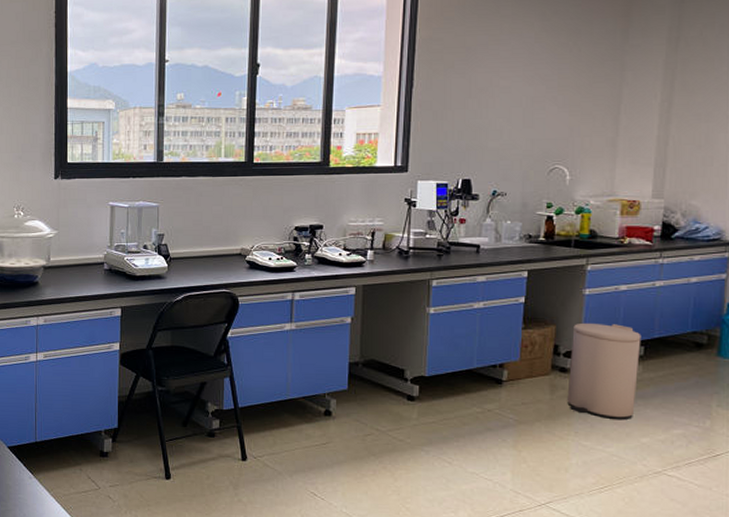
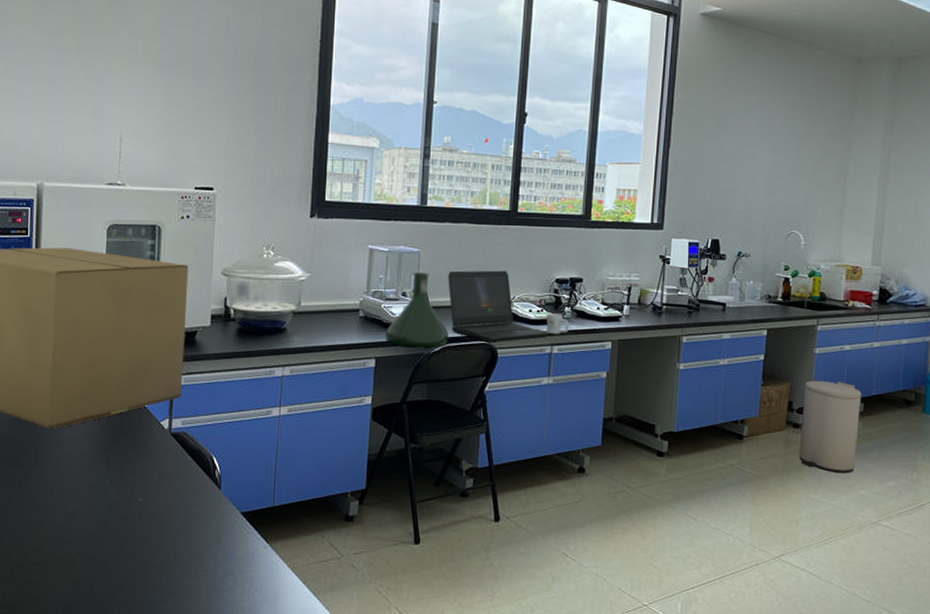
flask: none [129,225,190,297] -> present [385,272,449,348]
laptop computer: none [187,221,290,291] -> present [448,270,549,343]
mug: none [286,261,309,282] -> present [546,313,568,335]

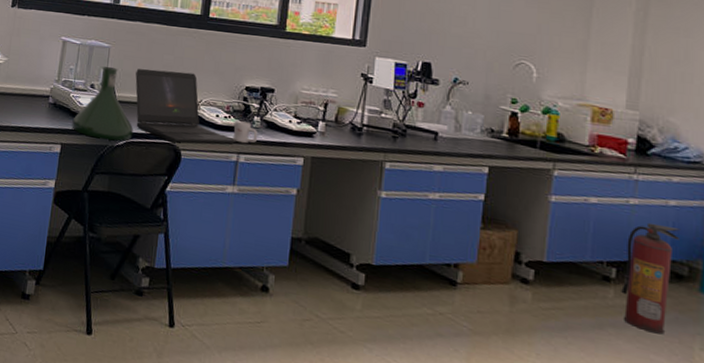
pedal bin: present [799,380,862,474] -> none [528,231,613,349]
fire extinguisher: none [867,361,910,452] -> present [621,222,681,335]

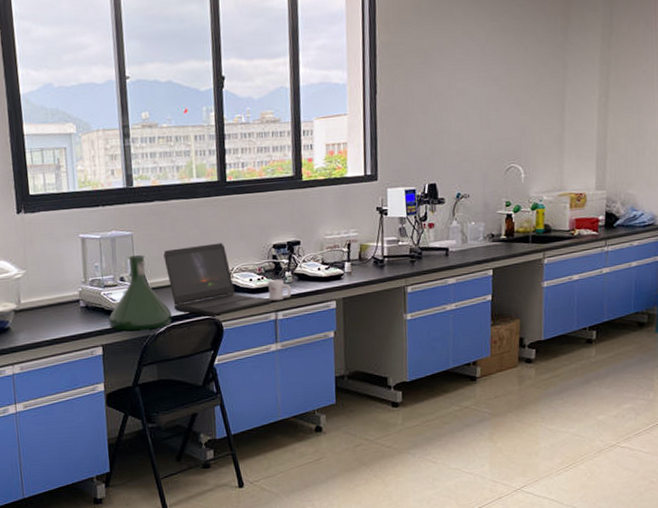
fire extinguisher: present [621,222,681,335] -> none [600,284,641,376]

